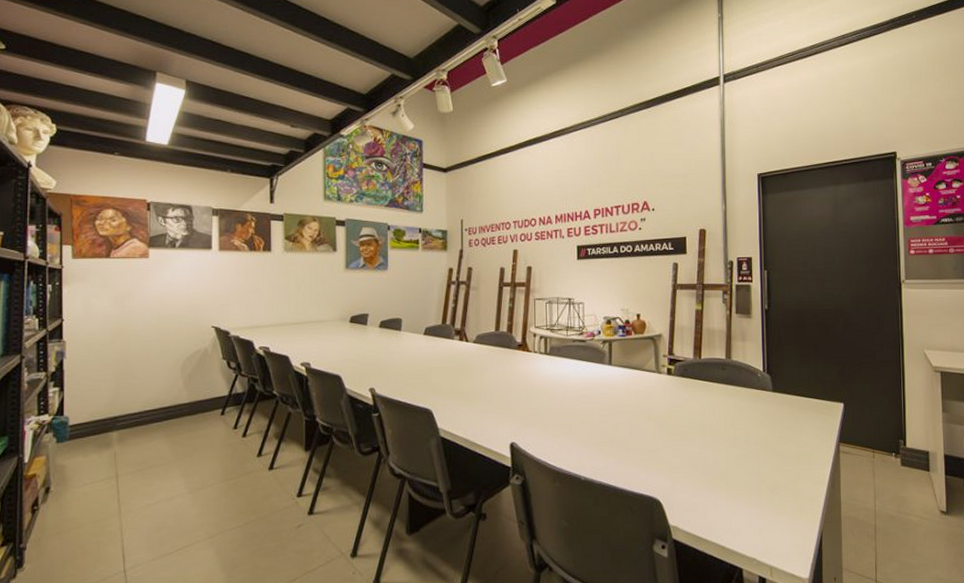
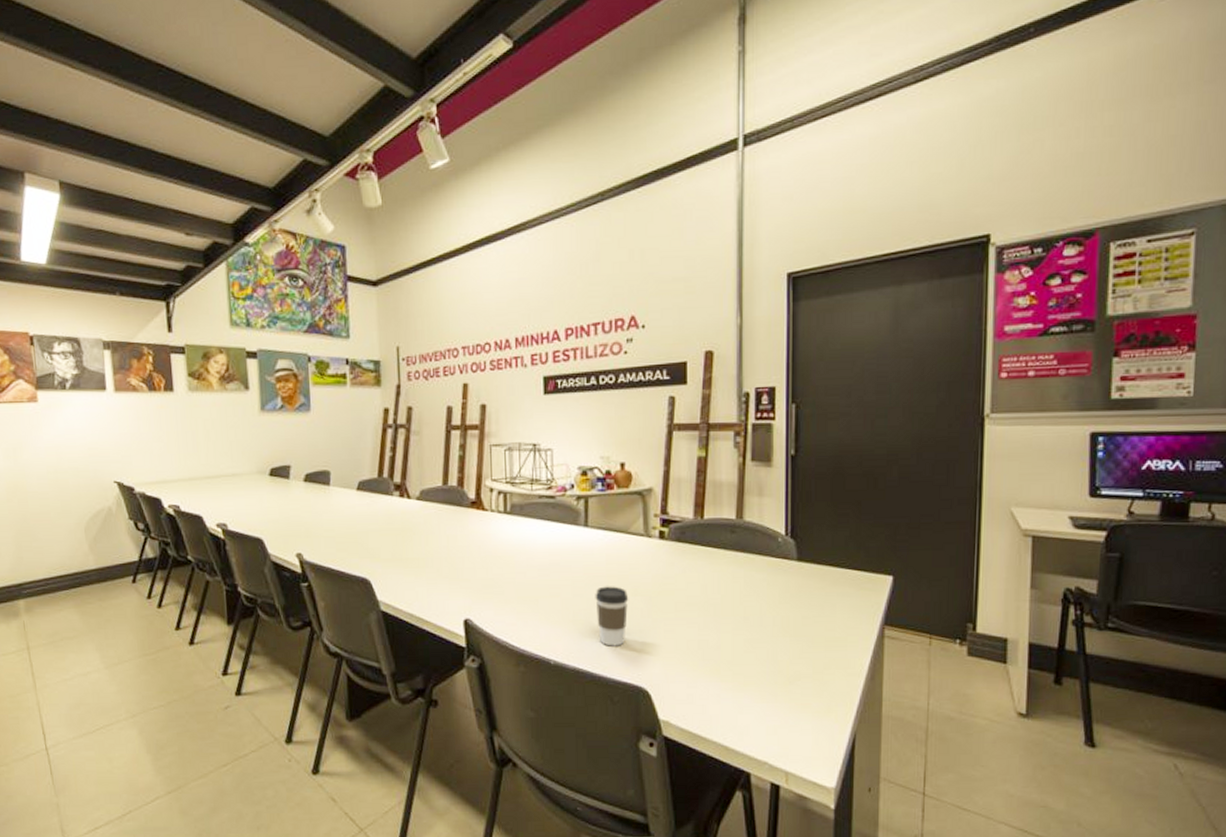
coffee cup: none [617,413,644,464] -> present [595,586,629,646]

